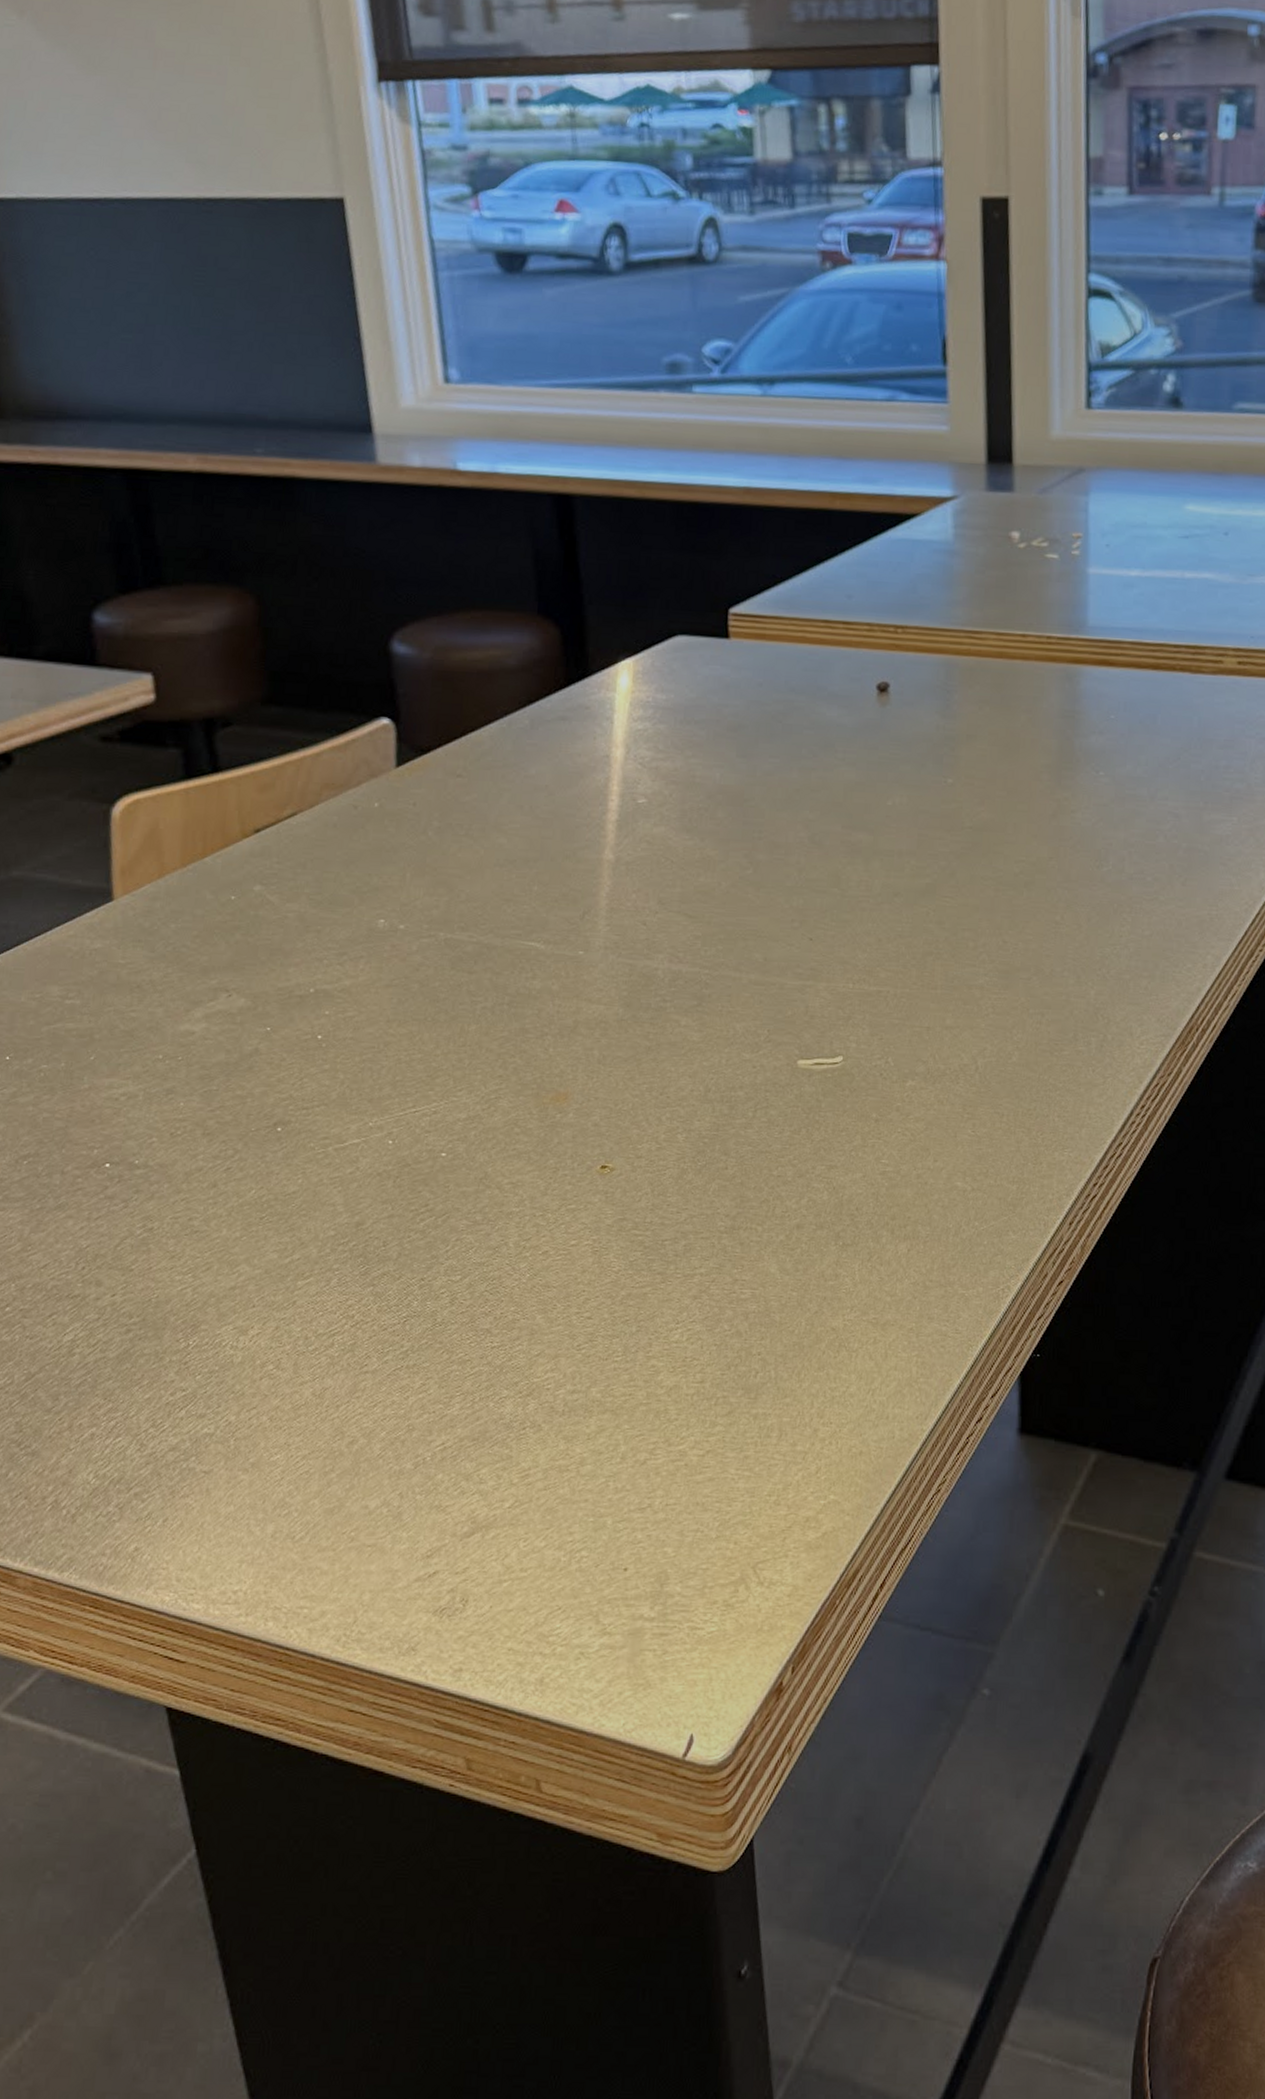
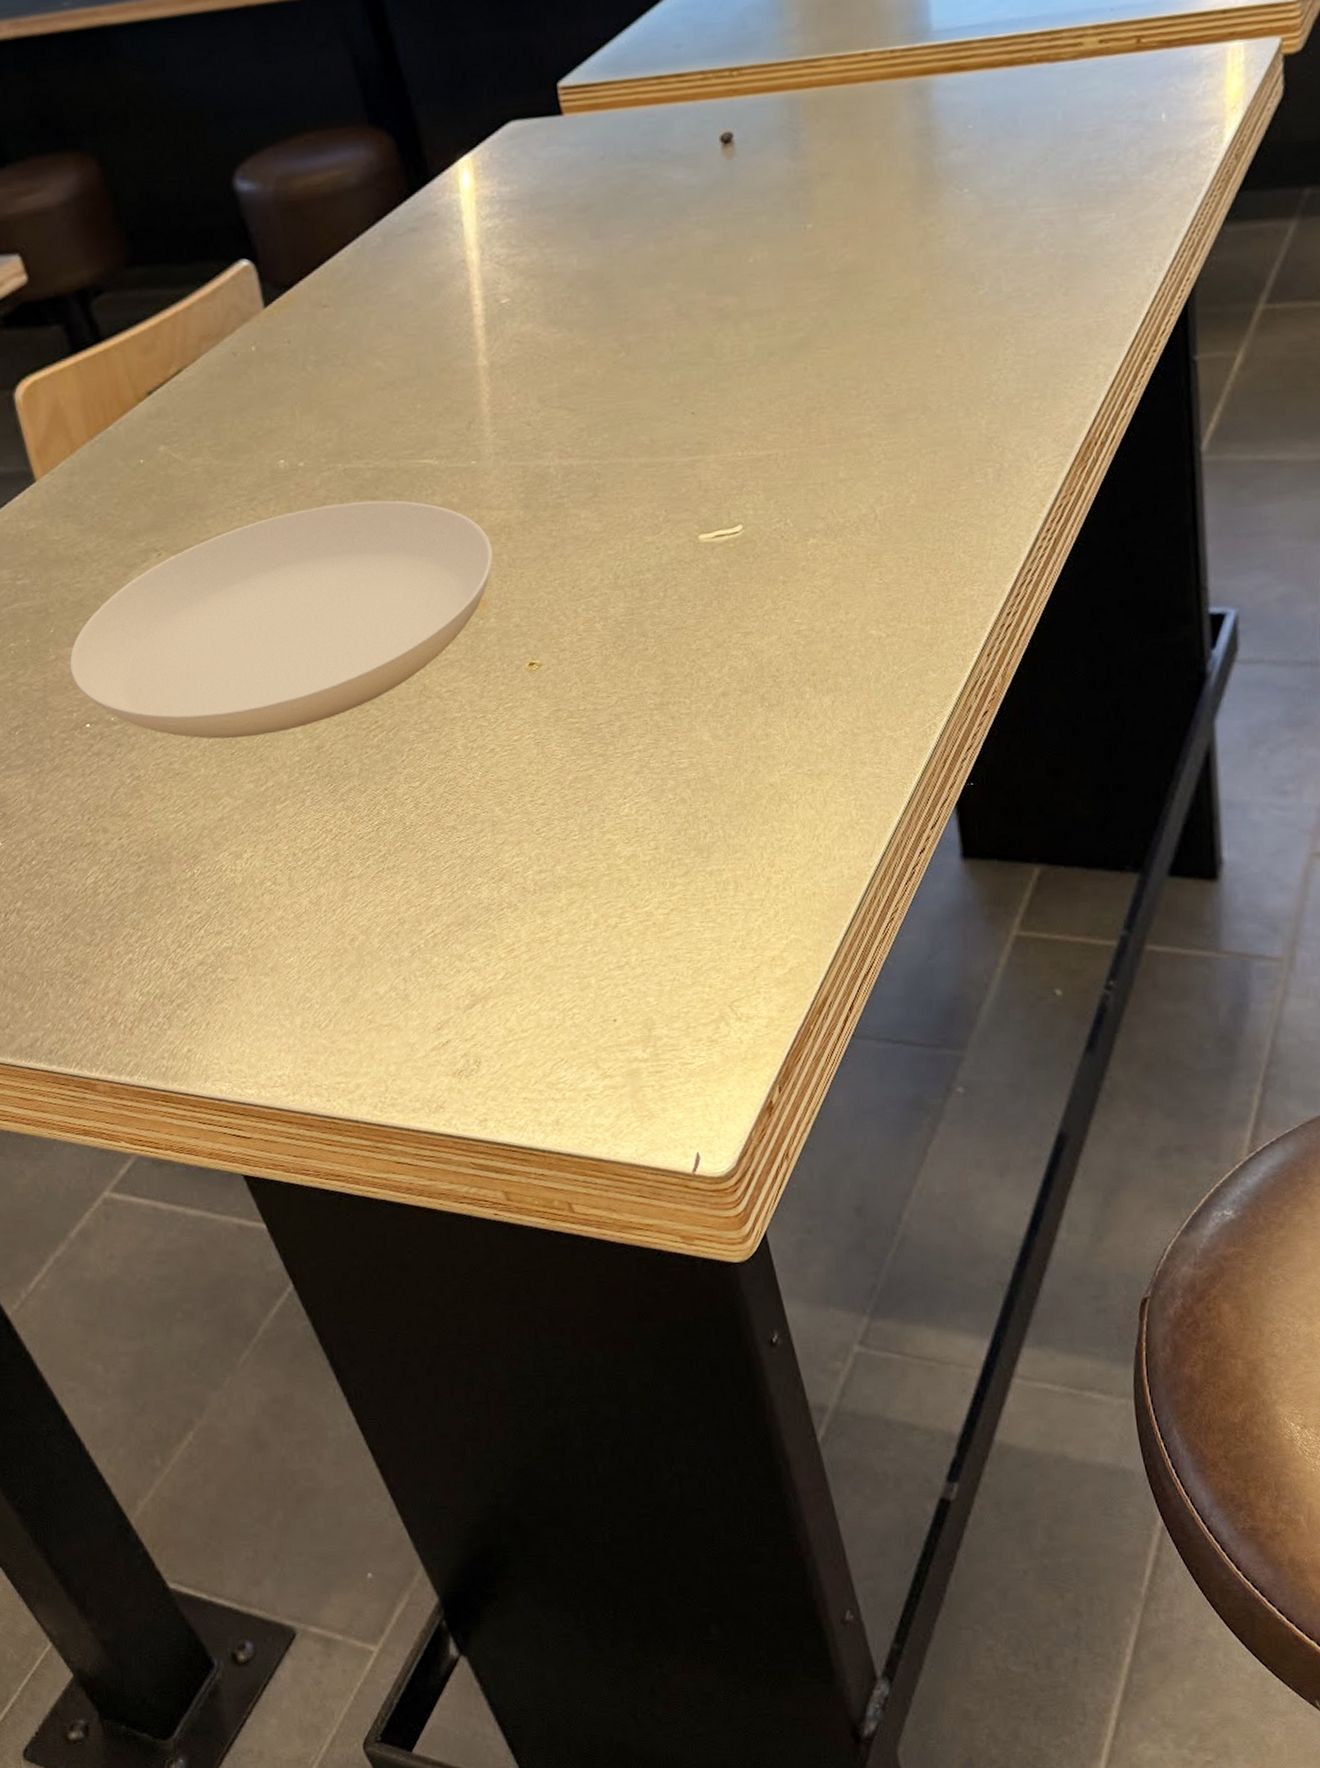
saucer: none [102,972,584,1203] -> present [69,500,493,739]

